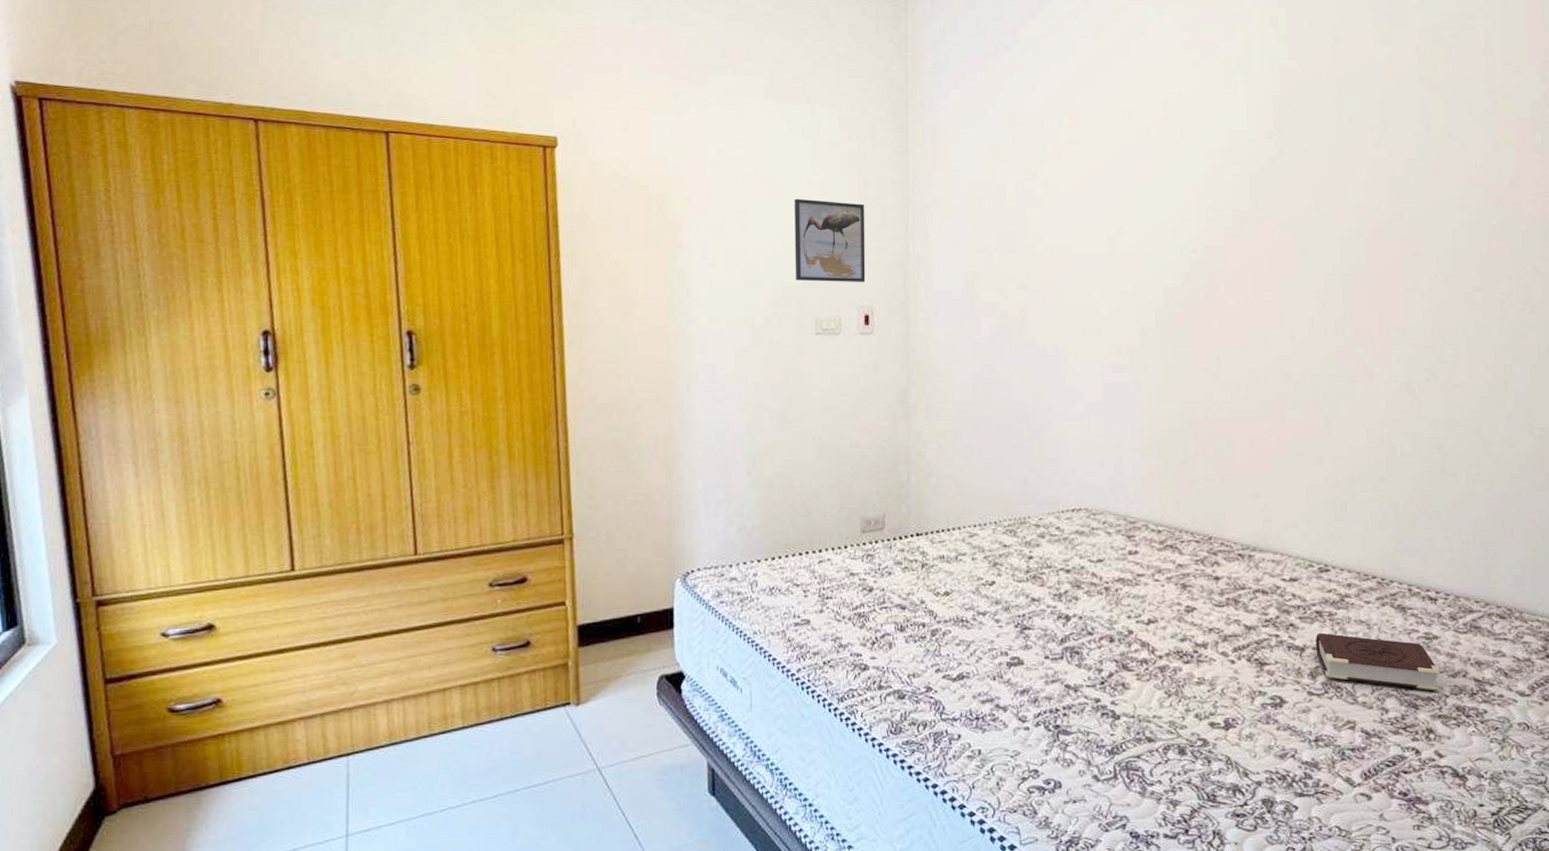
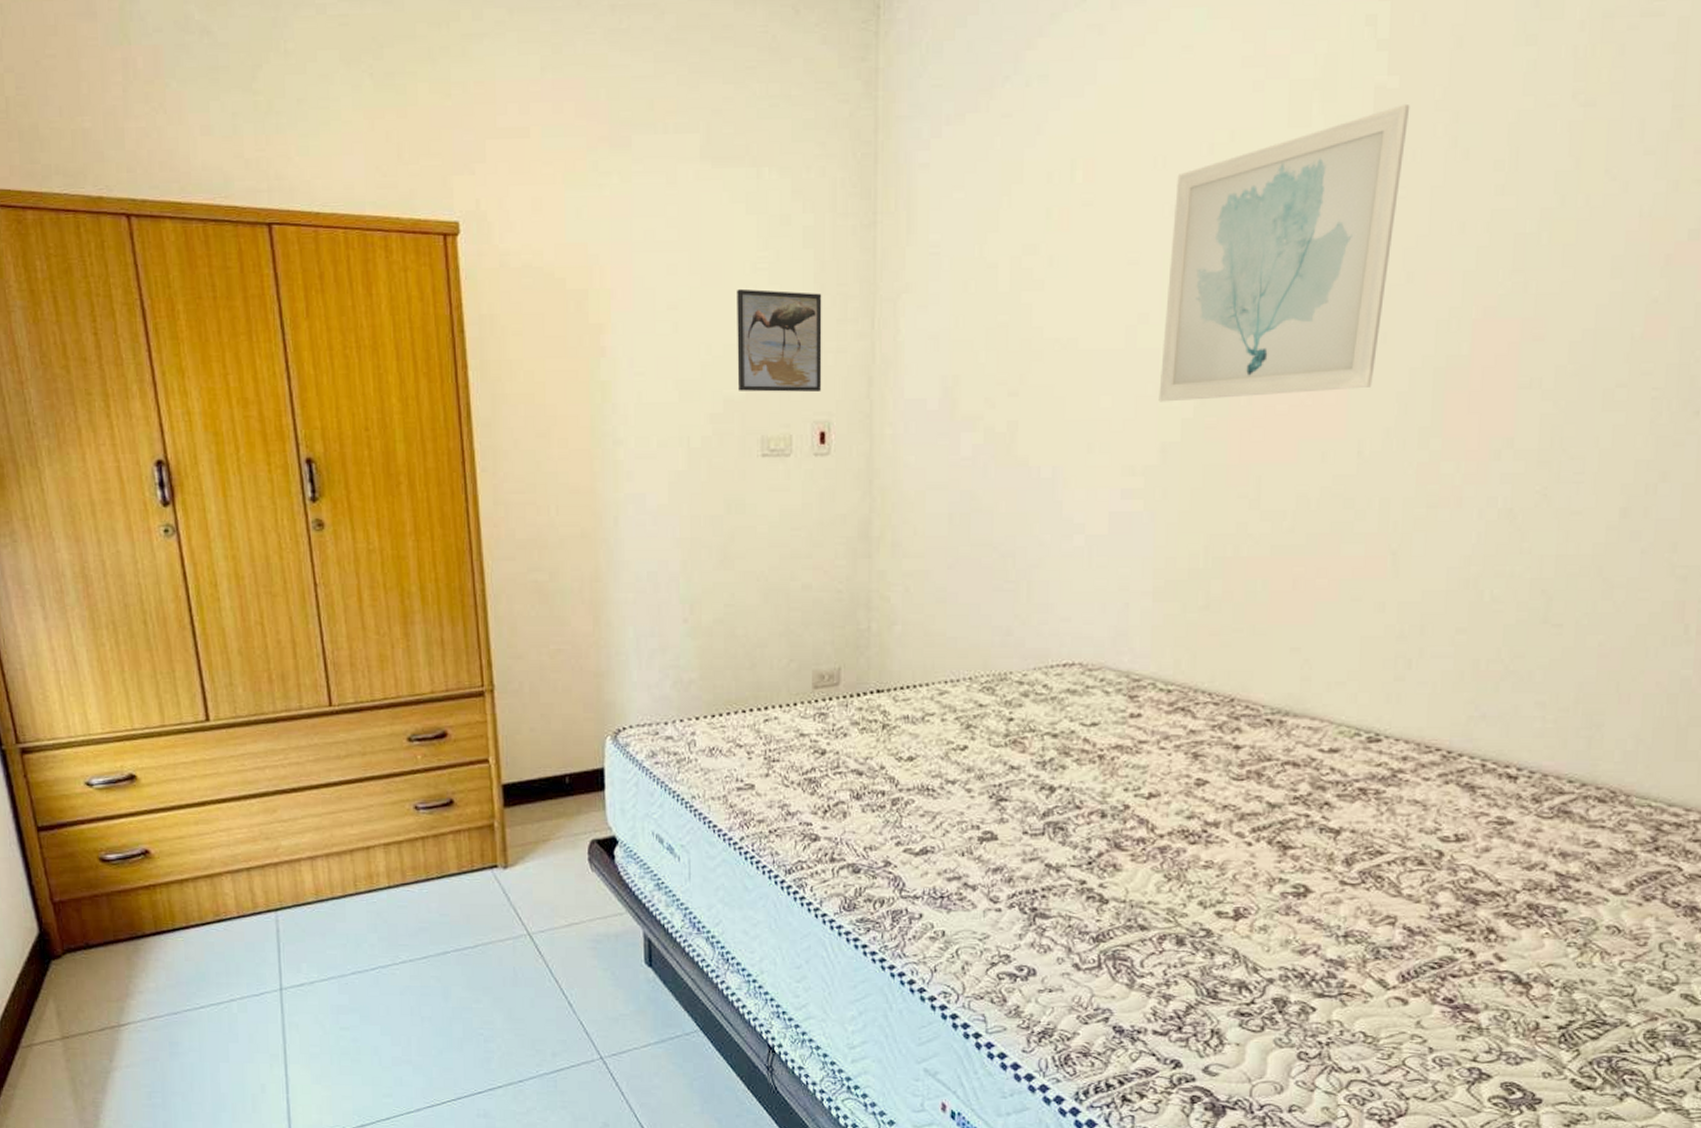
wall art: none [1136,80,1307,296] -> present [1158,103,1410,402]
book: present [1315,632,1441,691] -> none [1354,813,1513,885]

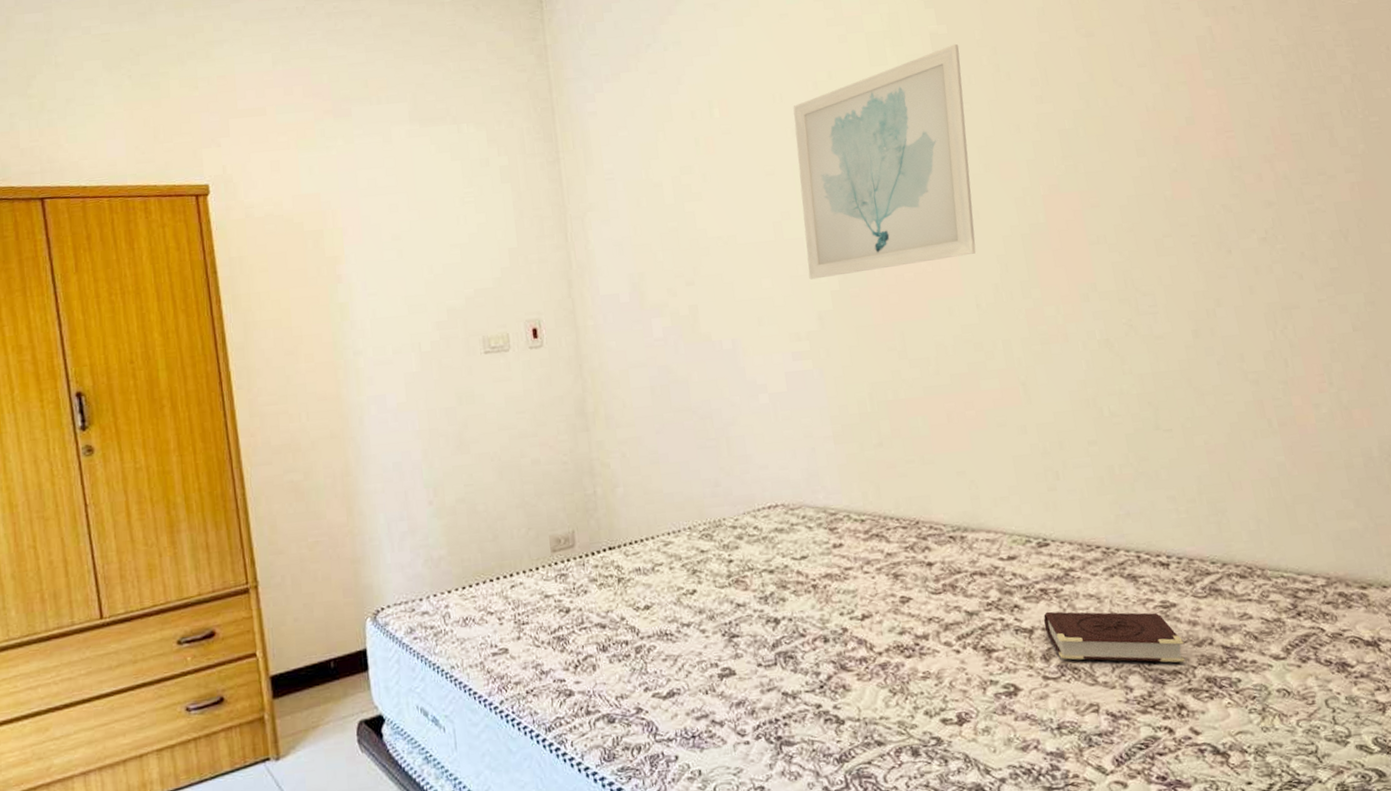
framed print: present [737,288,822,392] -> none [450,217,530,301]
book: none [1354,813,1513,885] -> present [1044,611,1185,663]

